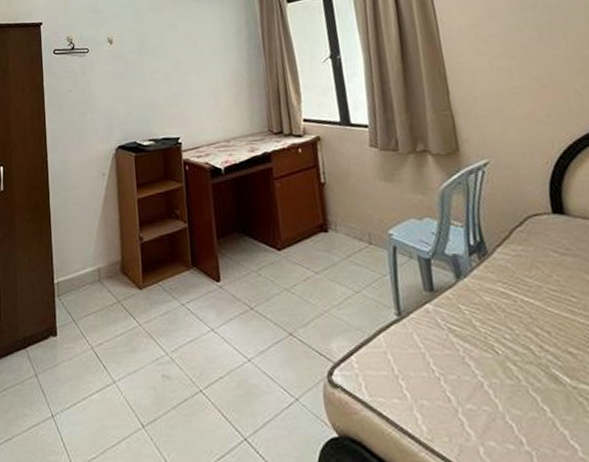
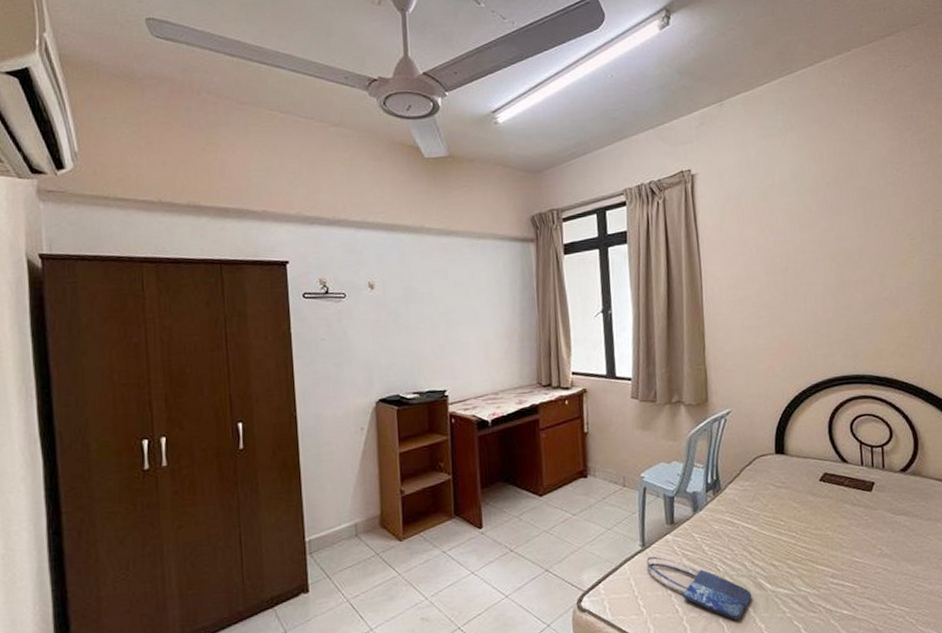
shopping bag: none [404,328,546,420] -> present [646,556,752,620]

